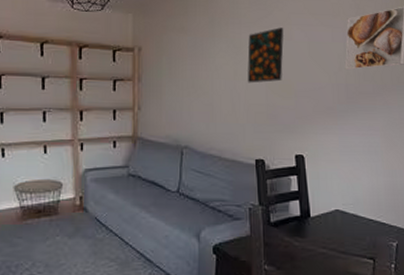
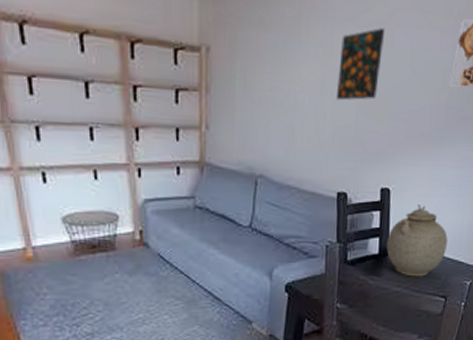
teapot: none [307,169,367,238] -> present [386,204,448,277]

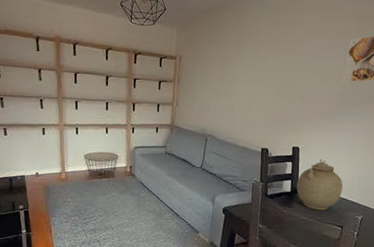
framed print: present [337,28,384,101] -> none [262,45,296,89]

